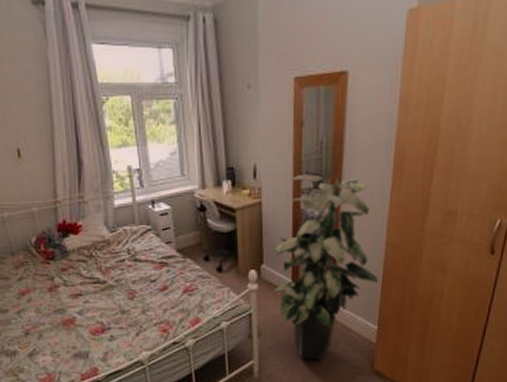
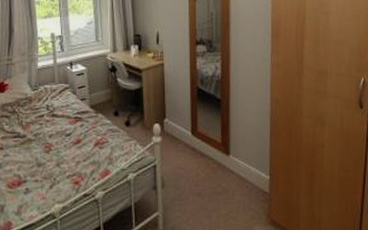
indoor plant: present [274,174,379,360] -> none [176,40,267,211]

